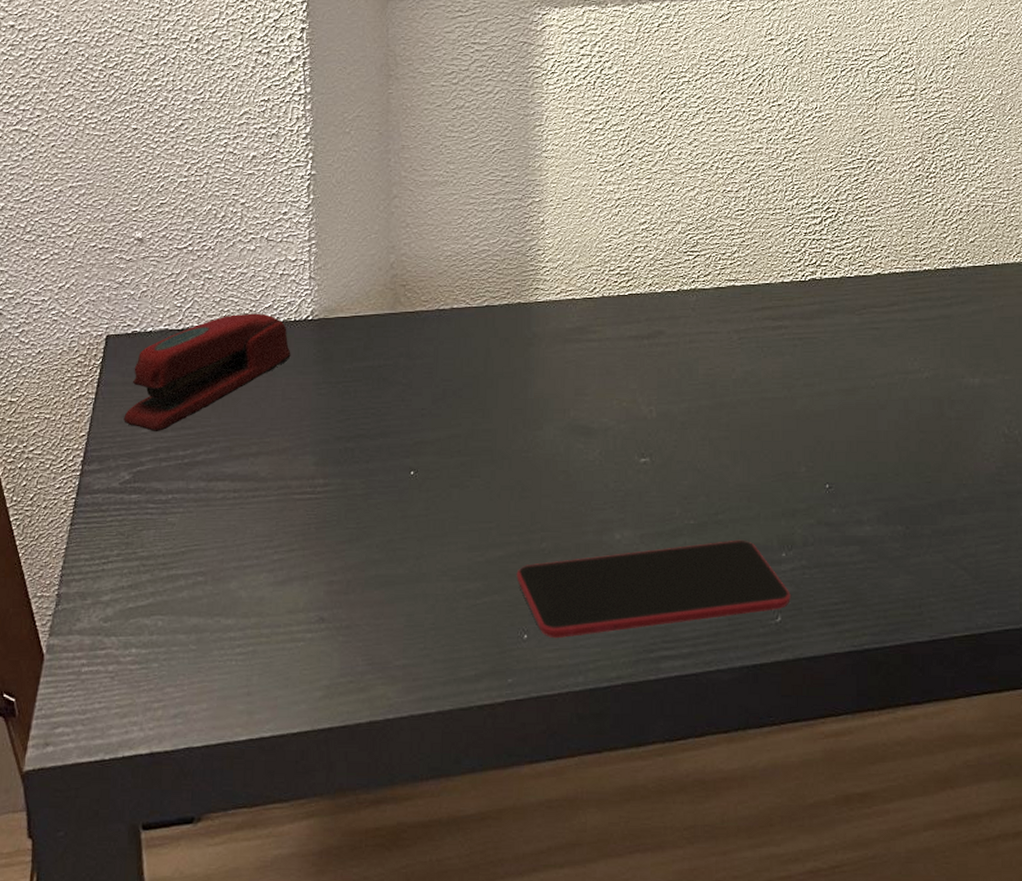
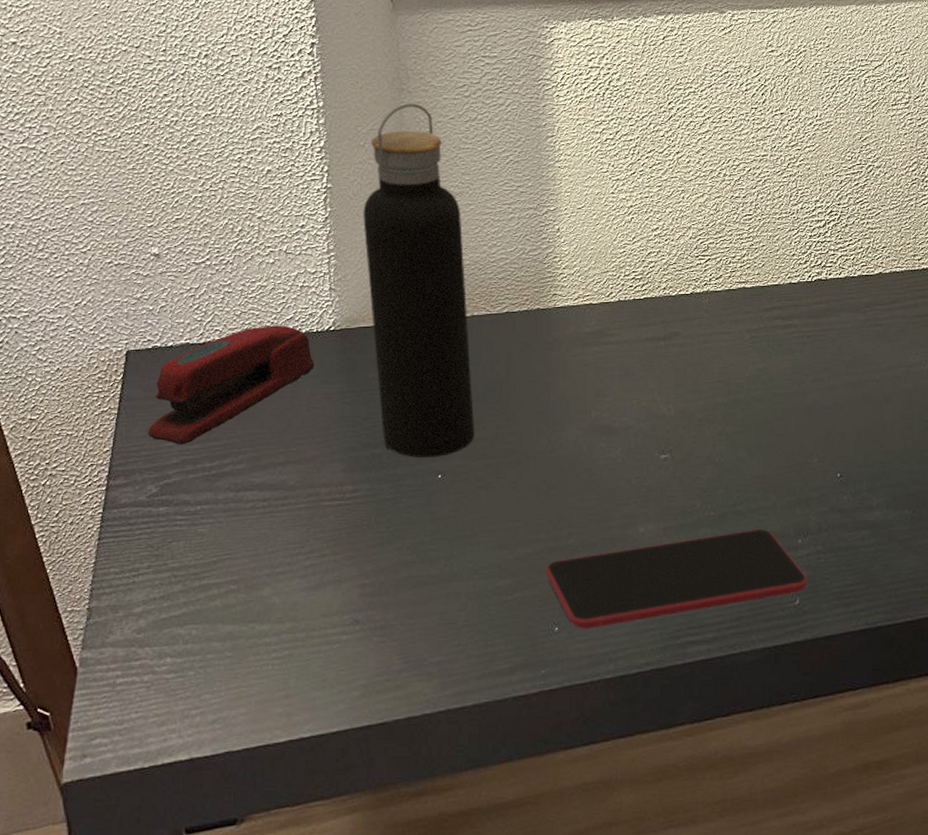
water bottle: none [345,90,450,454] -> present [363,103,475,458]

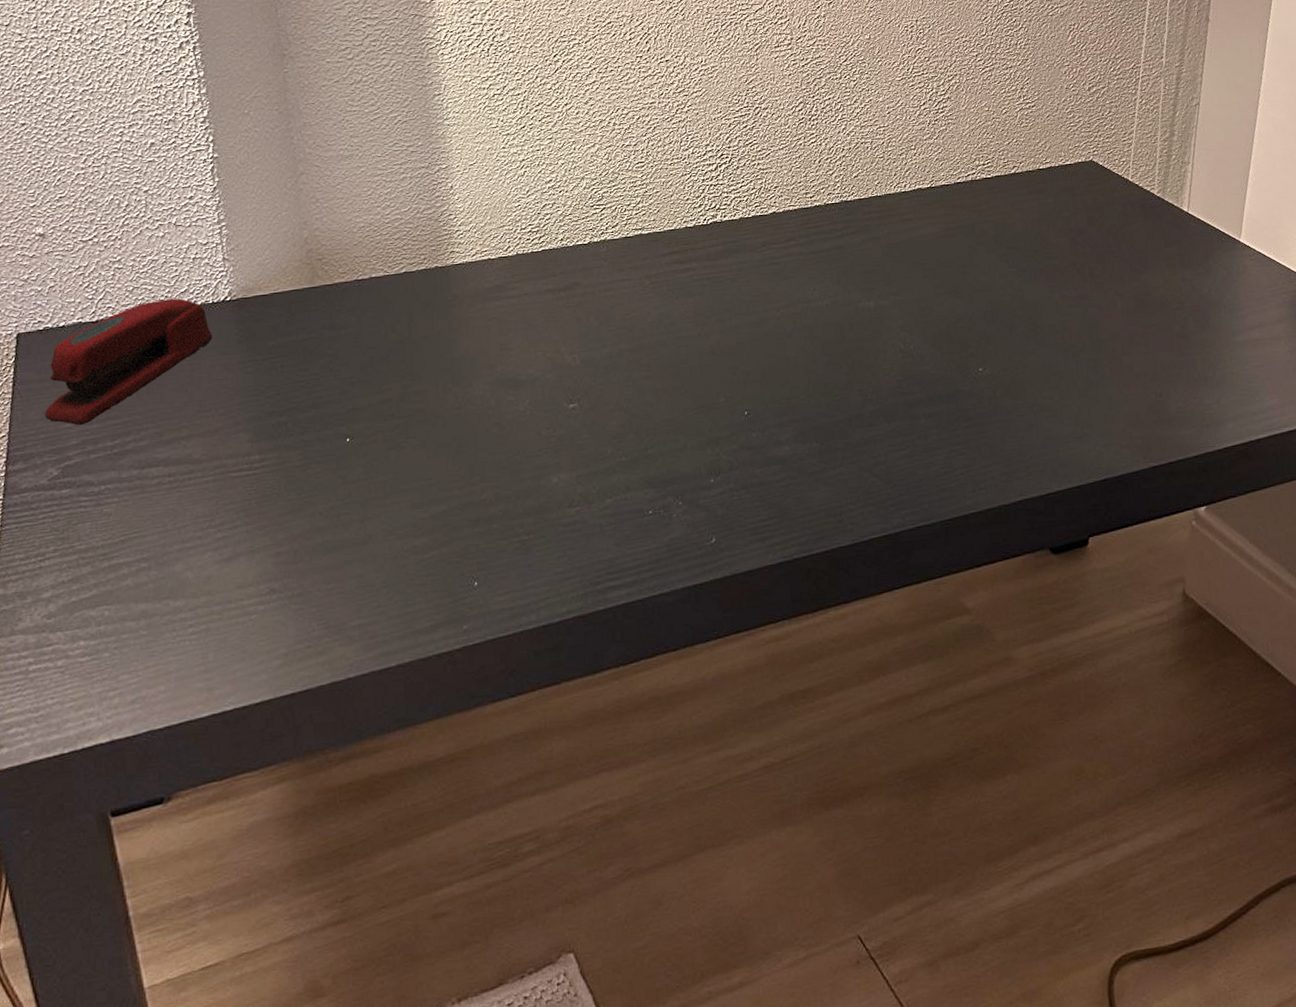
water bottle: present [363,103,475,458] -> none [252,68,381,423]
smartphone: present [545,528,808,630] -> none [461,470,723,583]

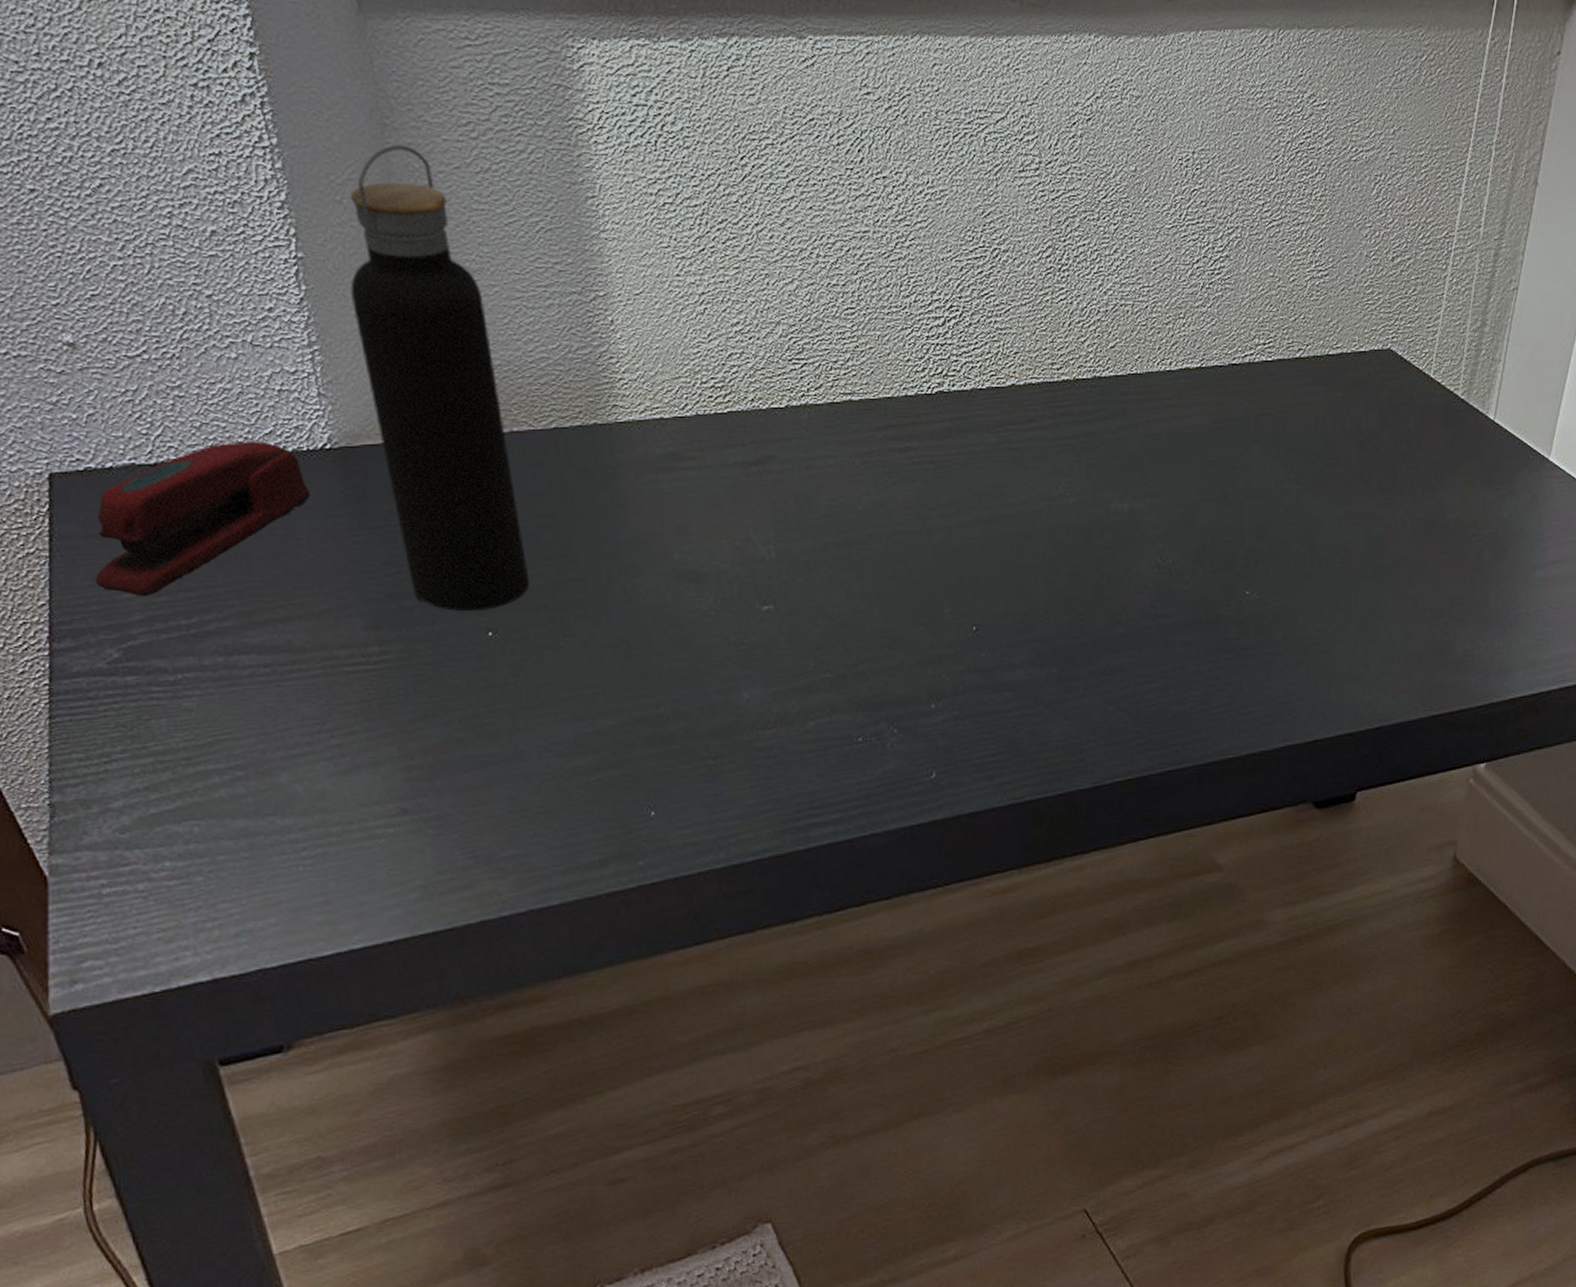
water bottle: none [252,68,381,423] -> present [350,144,530,612]

